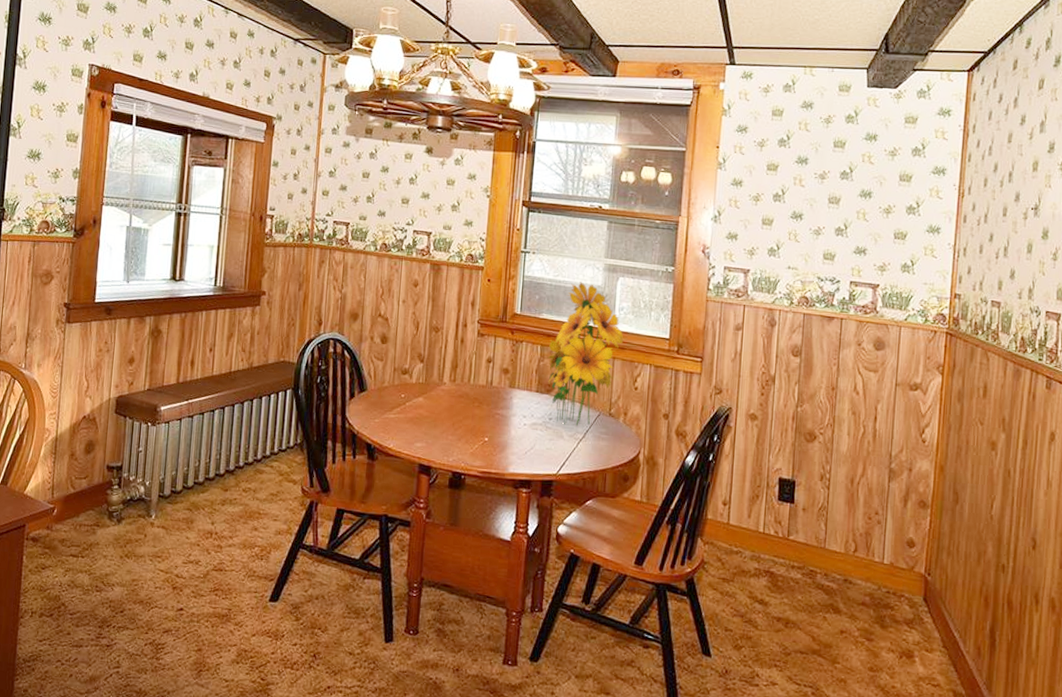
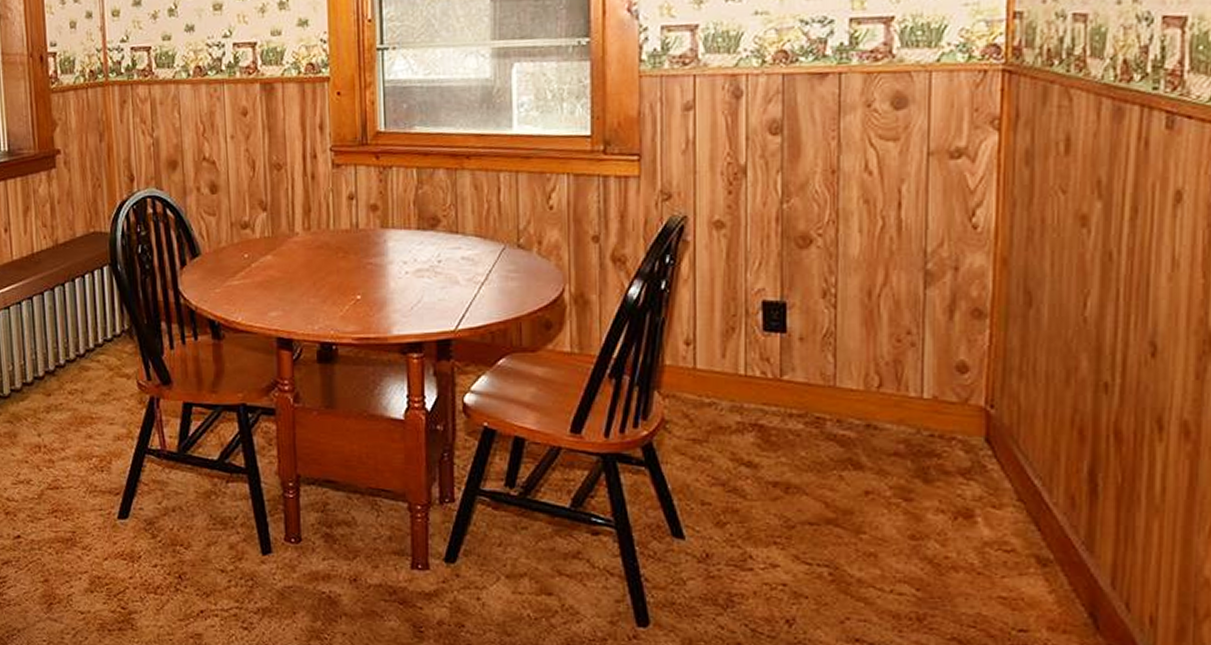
flower bouquet: present [547,282,624,426] -> none [425,77,528,267]

